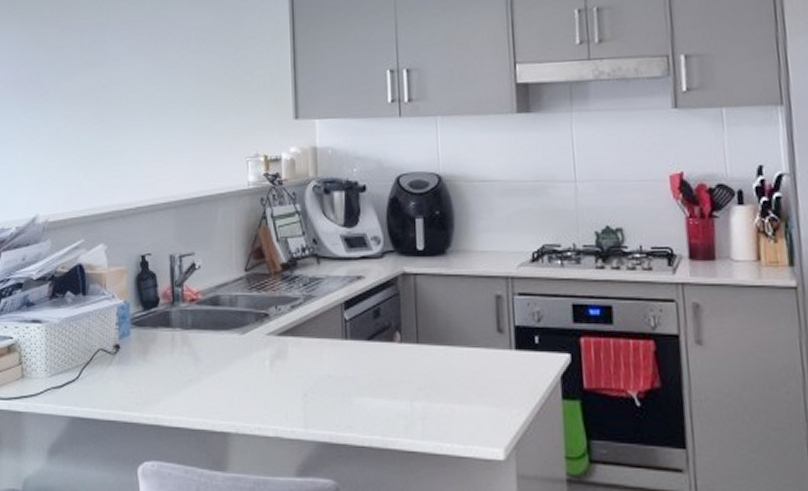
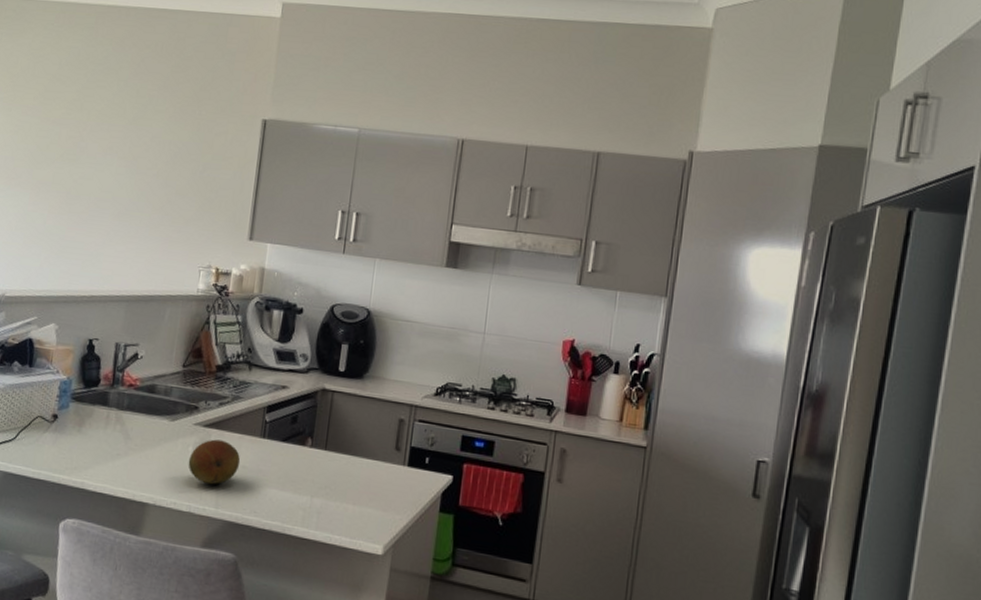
fruit: none [267,348,325,402] -> present [188,439,241,485]

